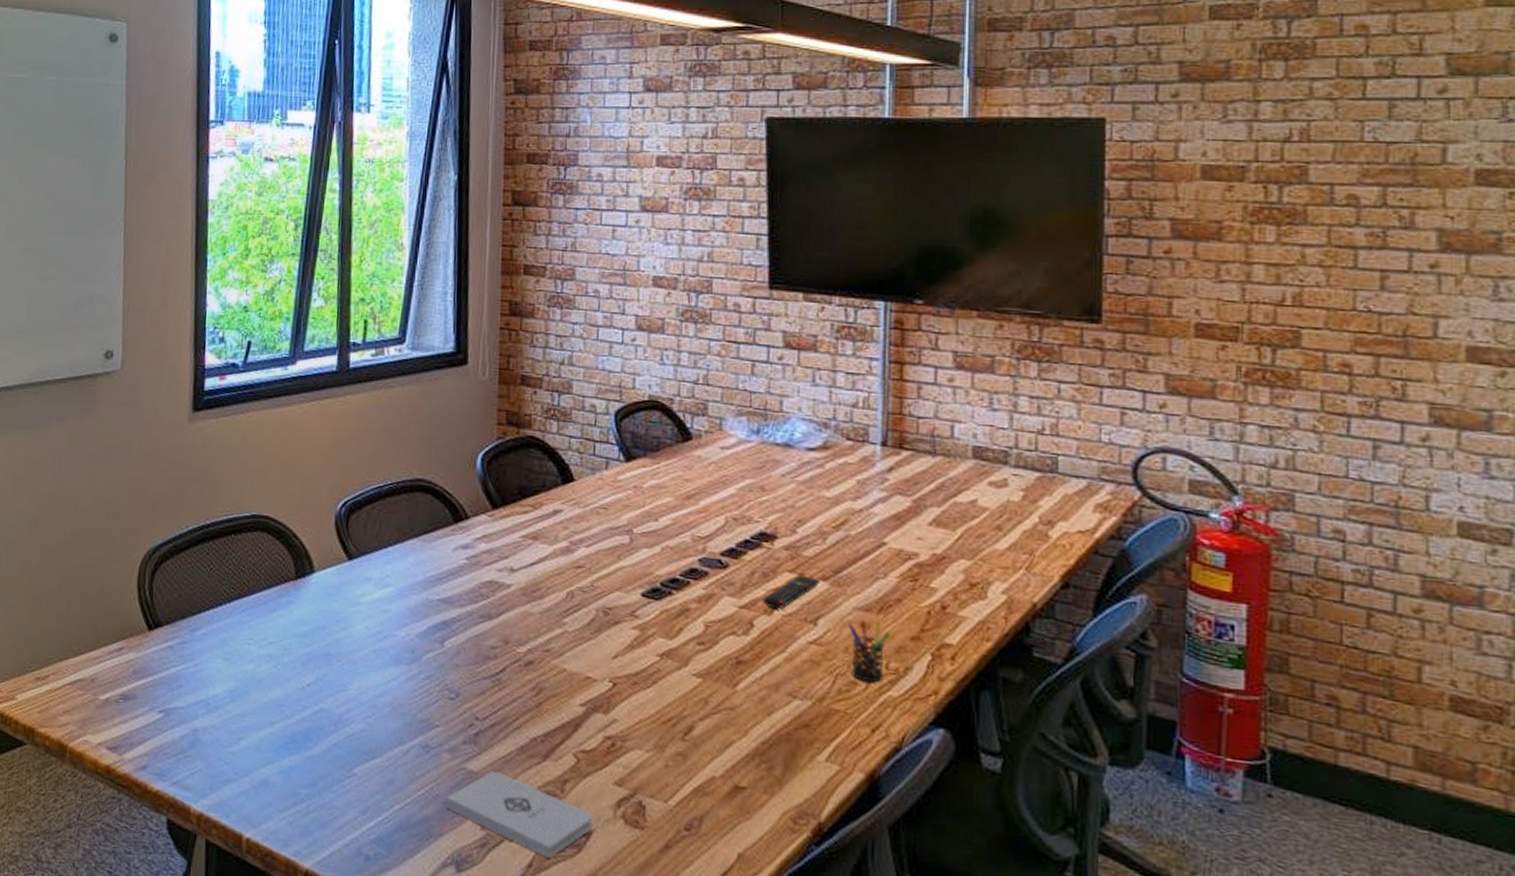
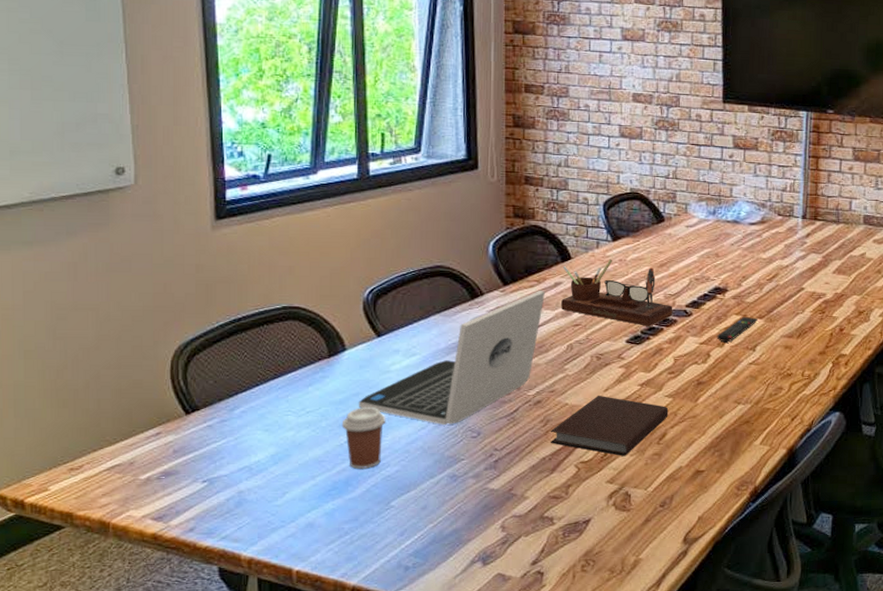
coffee cup: none [304,644,353,722] -> present [341,407,386,469]
laptop: none [324,517,541,679] -> present [359,290,545,425]
notepad: present [446,771,593,858] -> none [472,487,591,543]
notebook: none [543,662,697,751] -> present [550,395,669,456]
desk organizer: none [560,484,703,577] -> present [561,259,673,326]
pen holder: present [847,619,891,683] -> none [776,342,806,387]

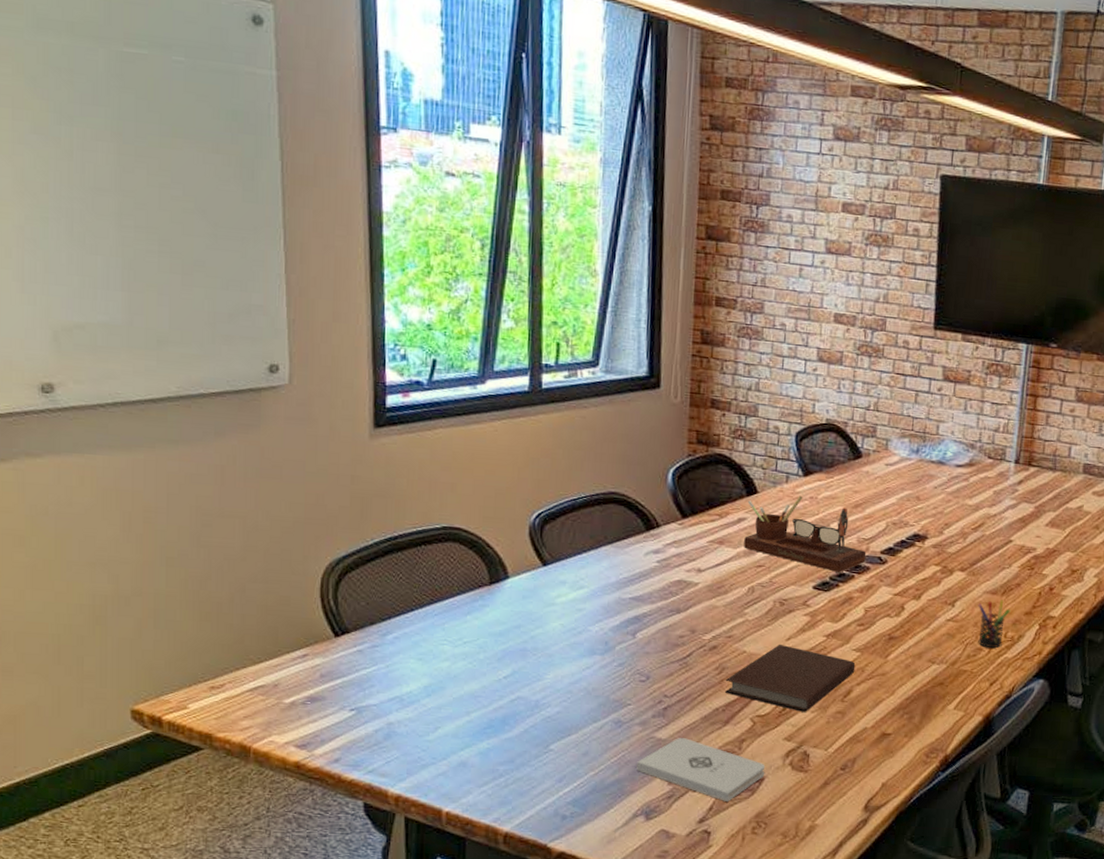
coffee cup: present [341,407,386,469] -> none [500,641,549,708]
laptop: present [359,290,545,425] -> none [520,525,727,666]
notepad: none [472,487,591,543] -> present [636,738,766,802]
remote control: present [716,316,758,343] -> none [912,567,959,595]
pen holder: none [776,342,806,387] -> present [978,599,1011,648]

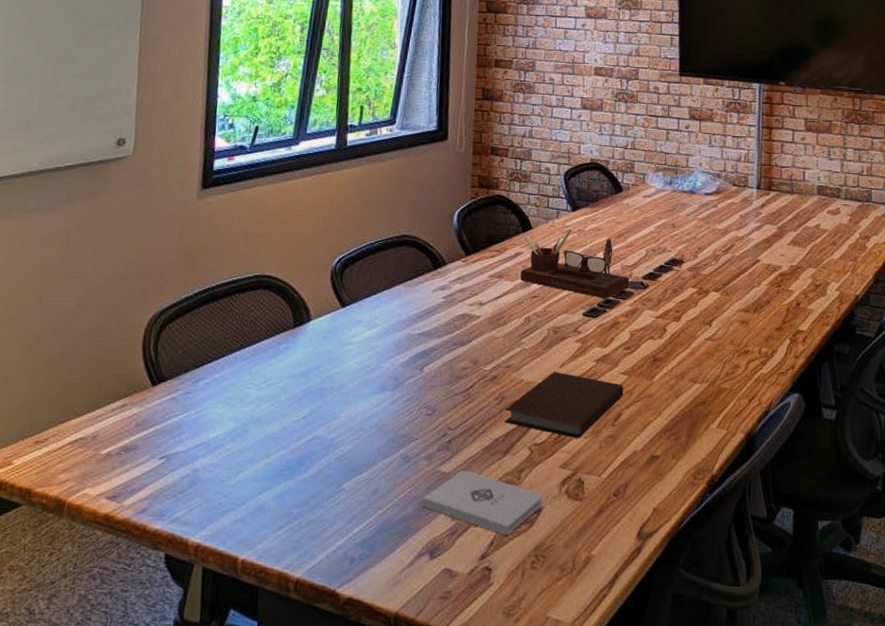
pen holder: present [978,599,1011,648] -> none [733,317,763,365]

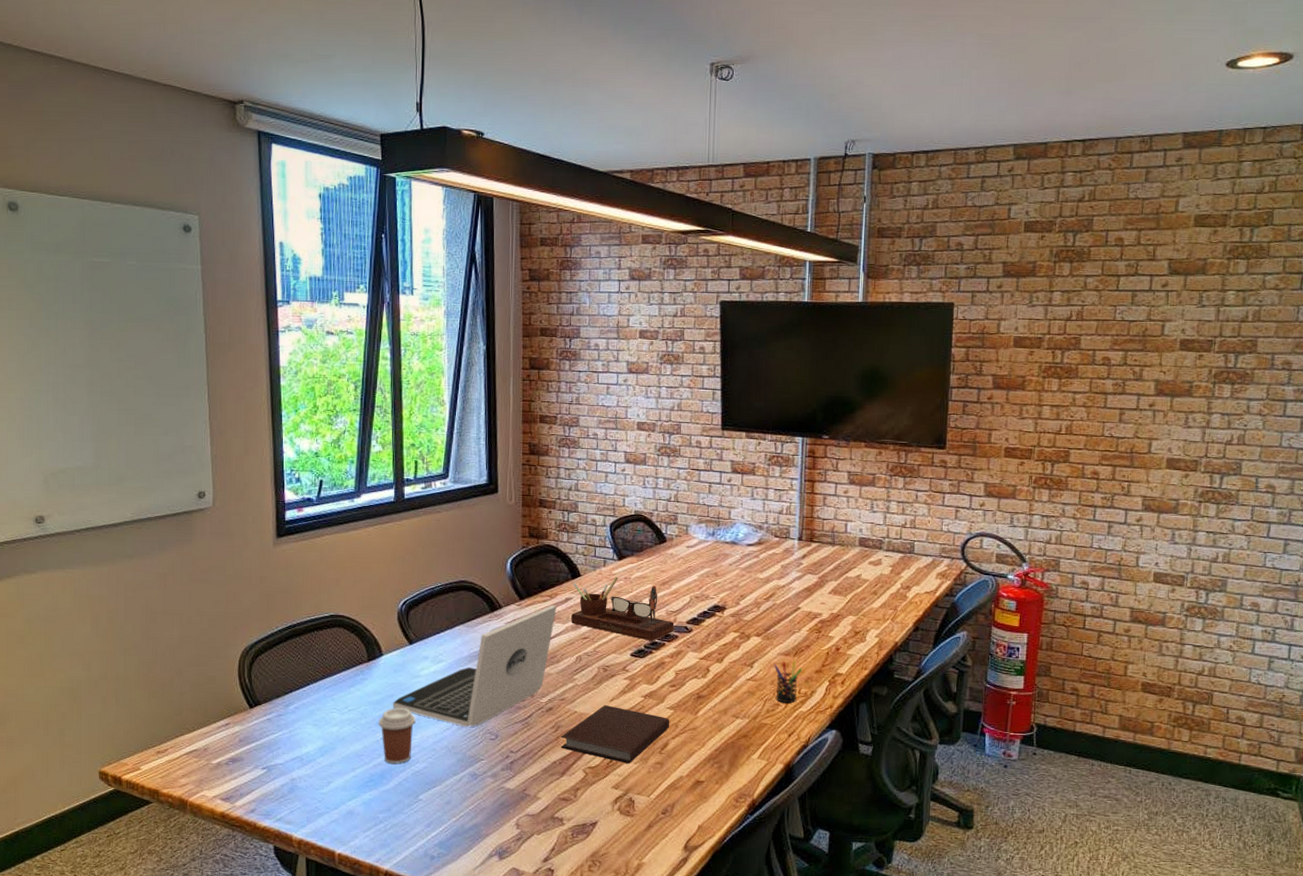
coffee cup: none [300,381,344,447] -> present [378,708,416,764]
laptop: none [319,260,505,401] -> present [393,604,557,727]
notepad: present [422,471,543,535] -> none [490,788,598,843]
pen holder: none [733,317,763,365] -> present [773,660,803,704]

